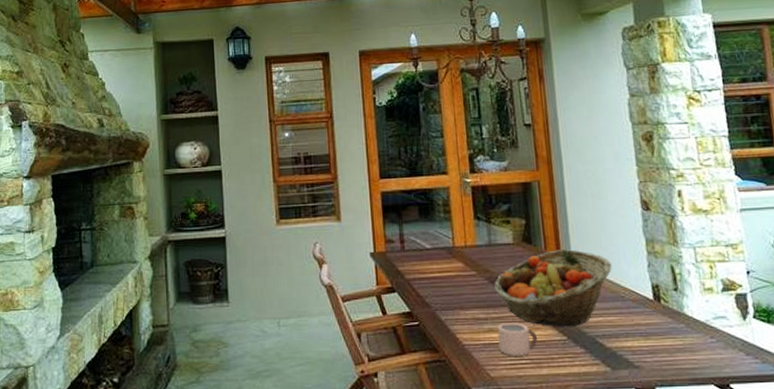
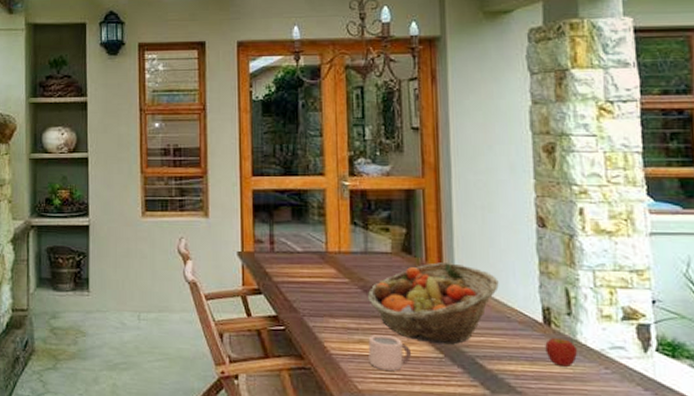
apple: none [656,313,686,339] -> present [545,338,577,367]

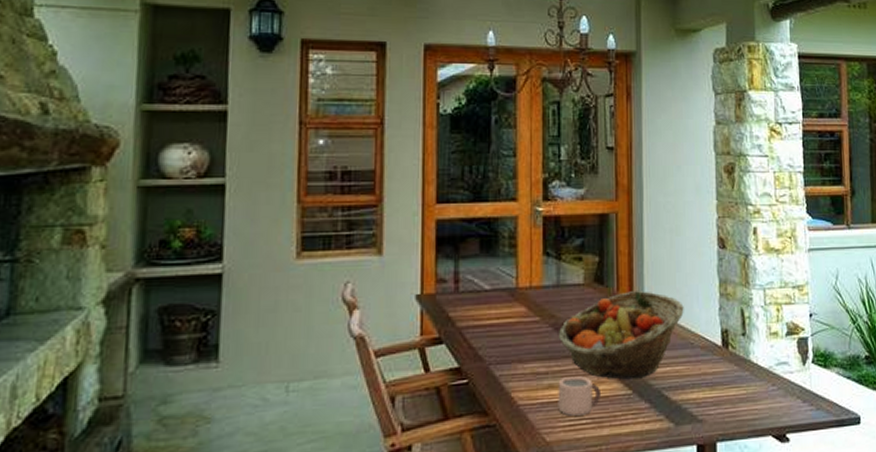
apple: present [545,338,577,367] -> none [723,360,750,388]

